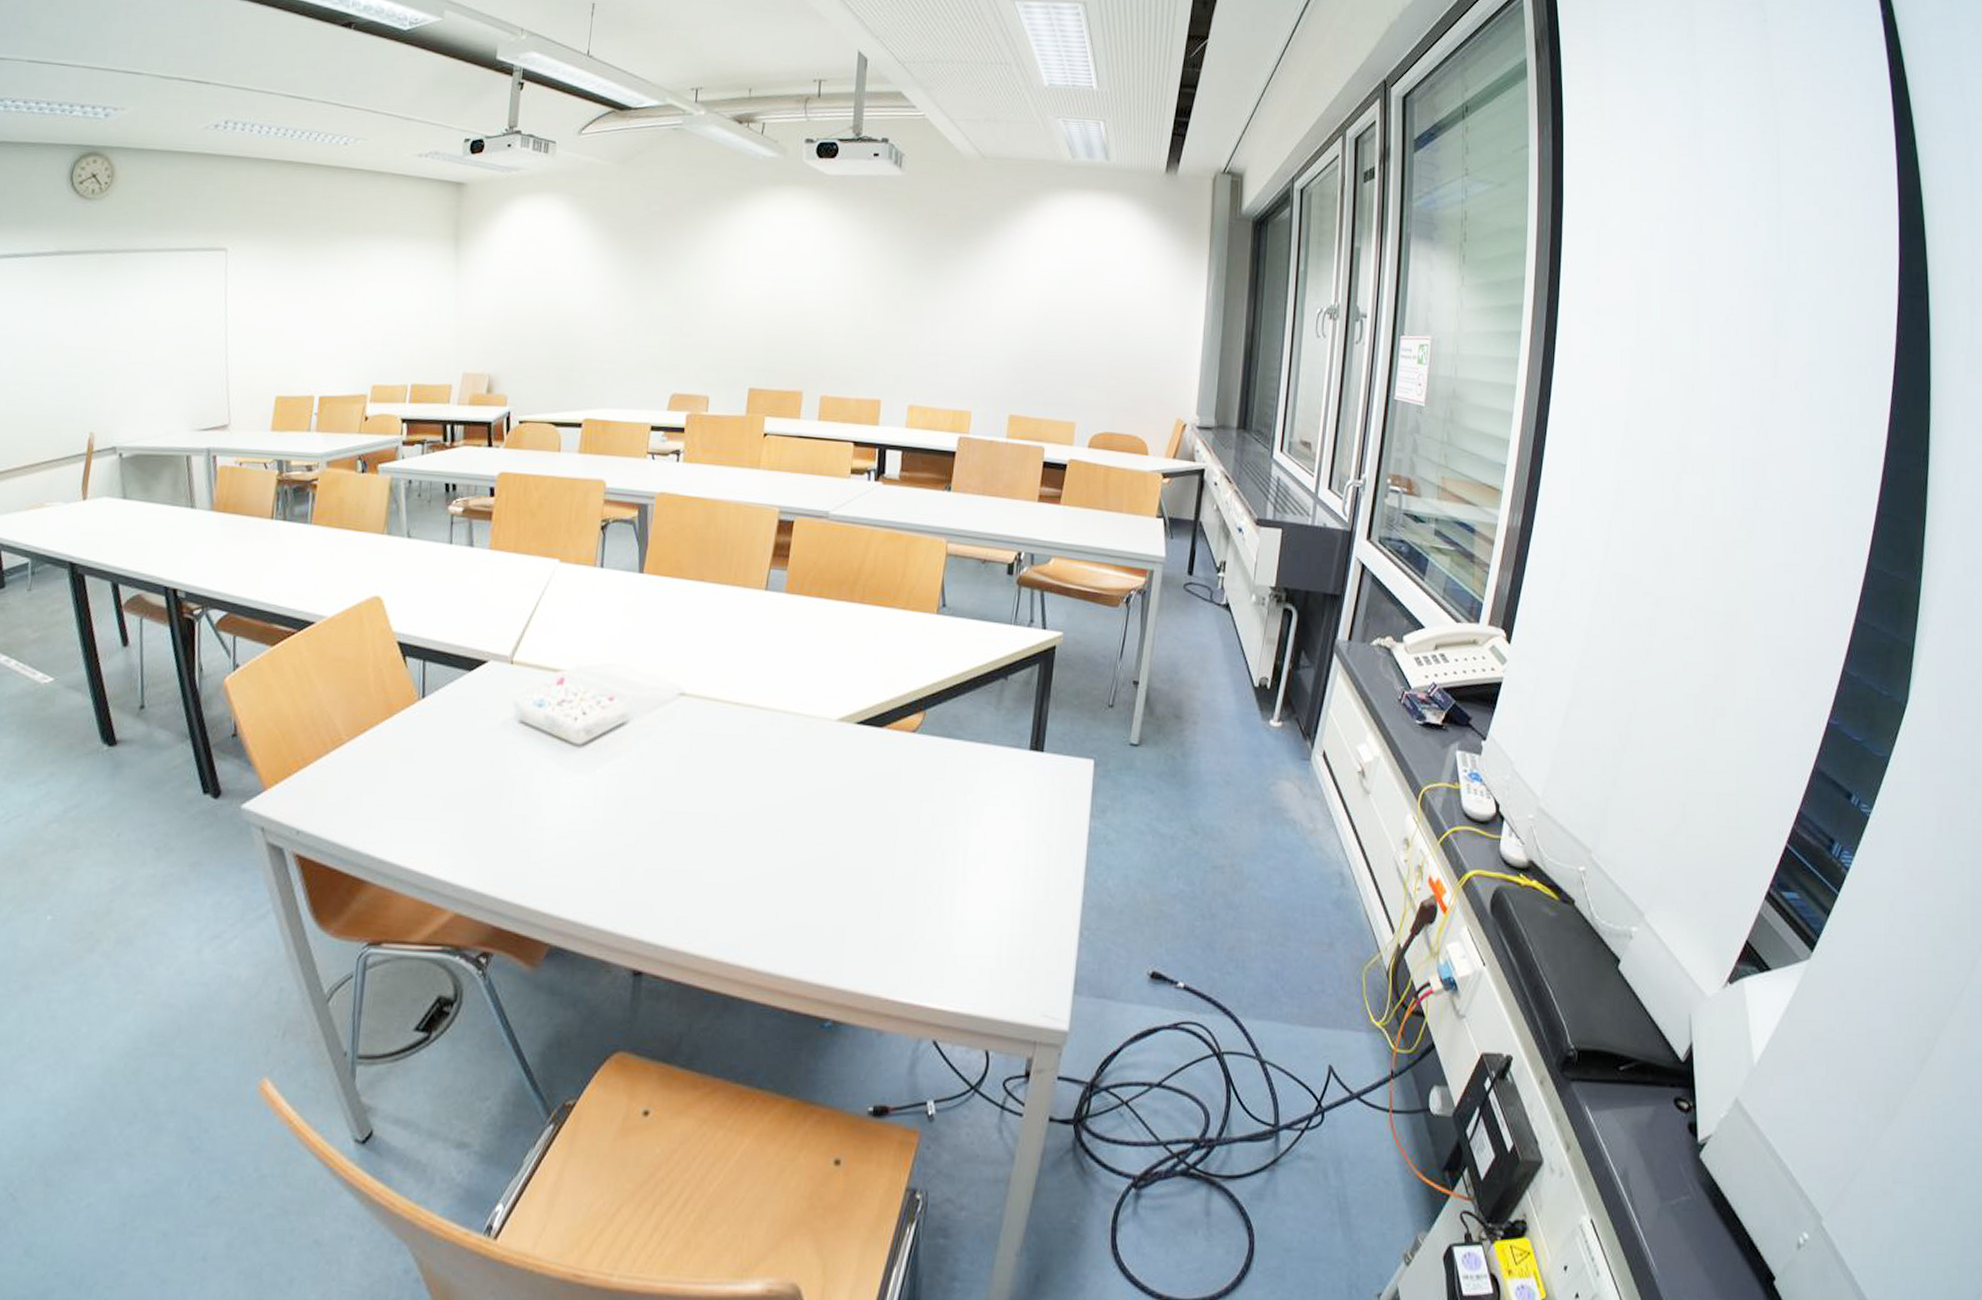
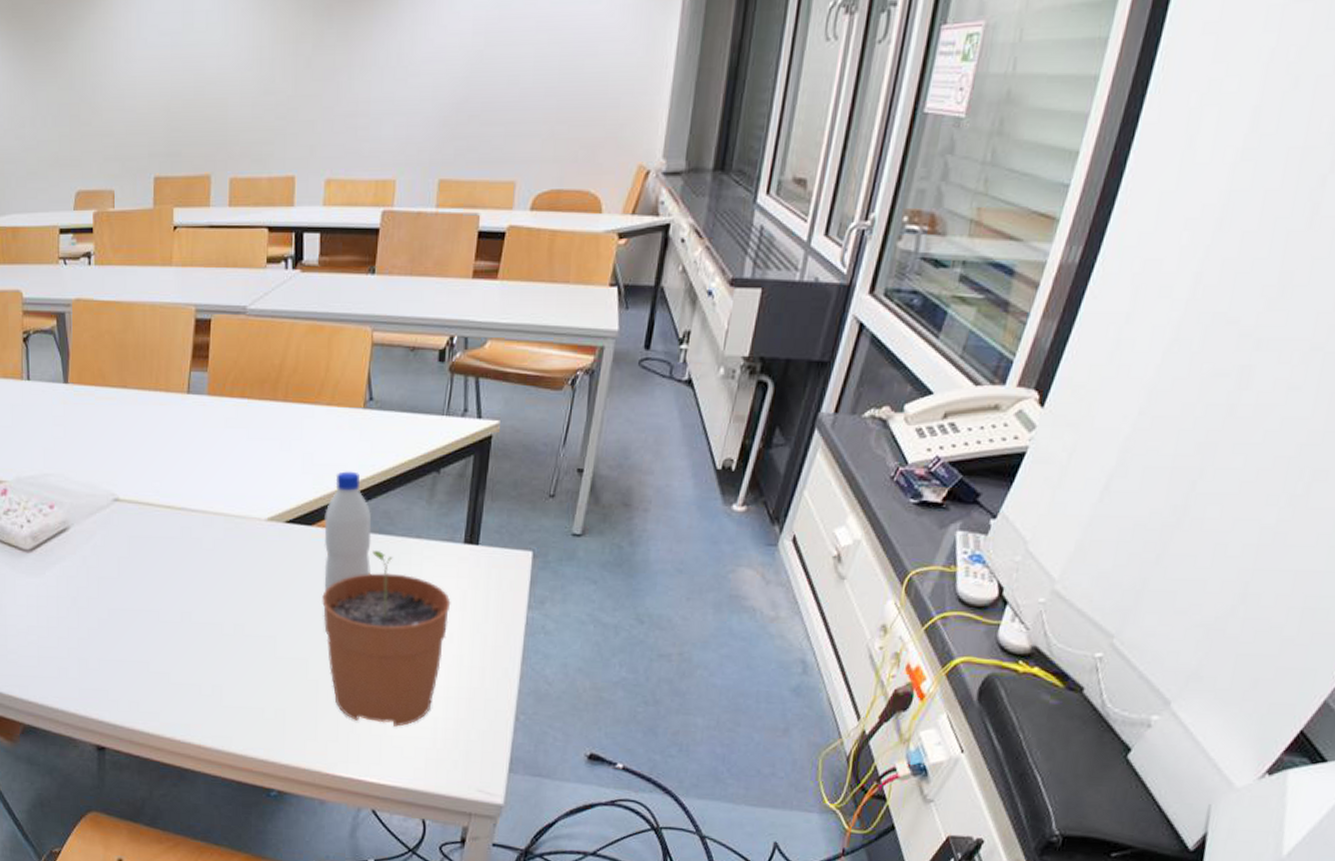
plant pot: none [889,755,1017,944] -> present [322,551,451,727]
water bottle: none [892,674,941,796] -> present [324,471,372,591]

